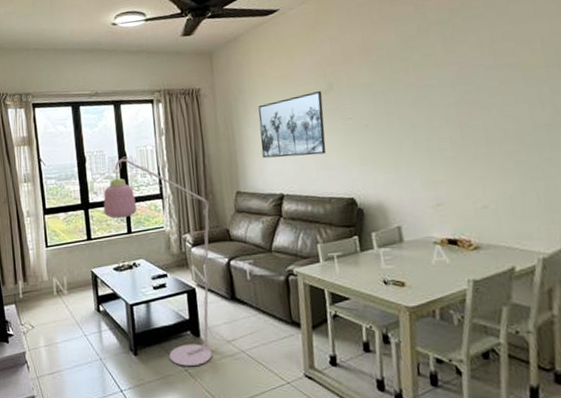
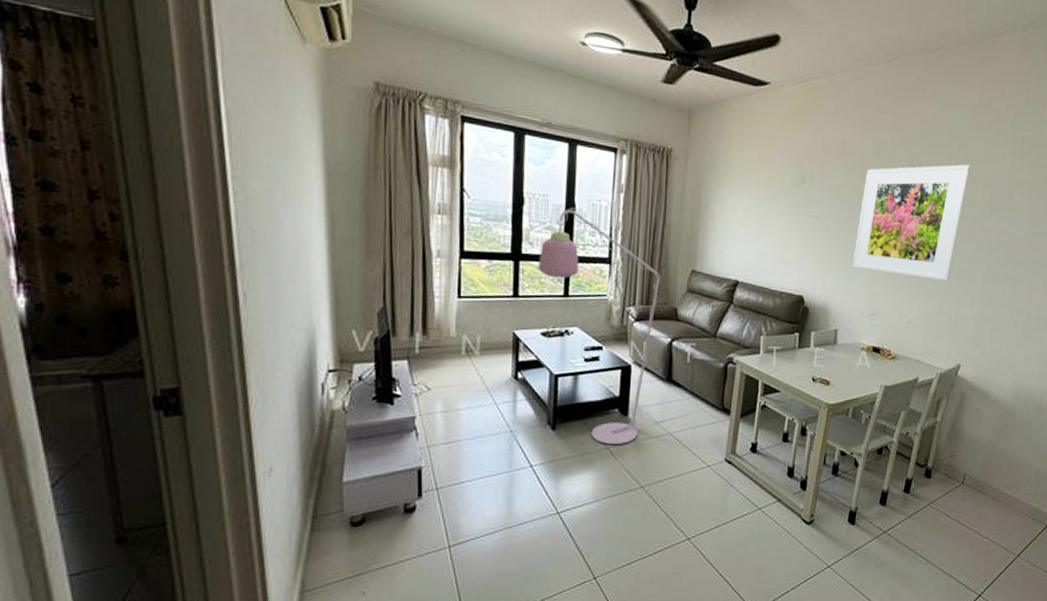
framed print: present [258,90,326,159] -> none [725,181,795,247]
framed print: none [396,28,526,161] -> present [852,164,970,282]

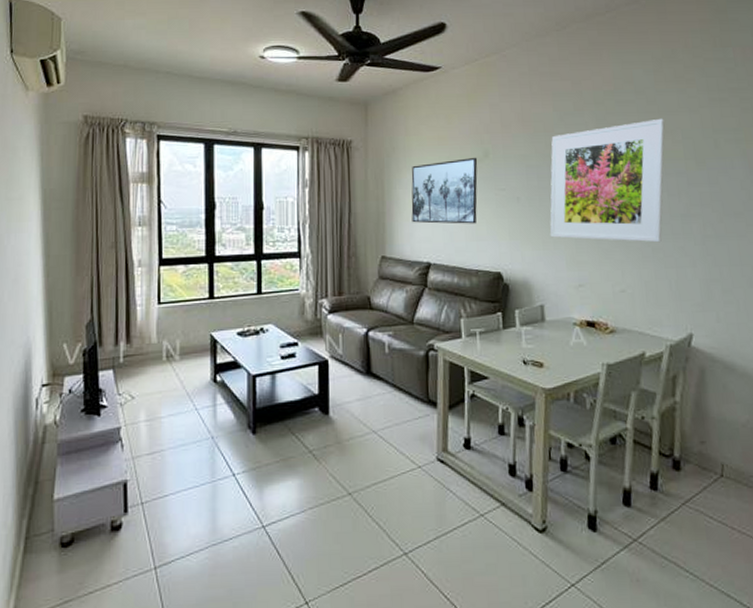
floor lamp: present [538,207,705,445] -> none [232,207,409,448]
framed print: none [725,181,795,247] -> present [411,157,478,224]

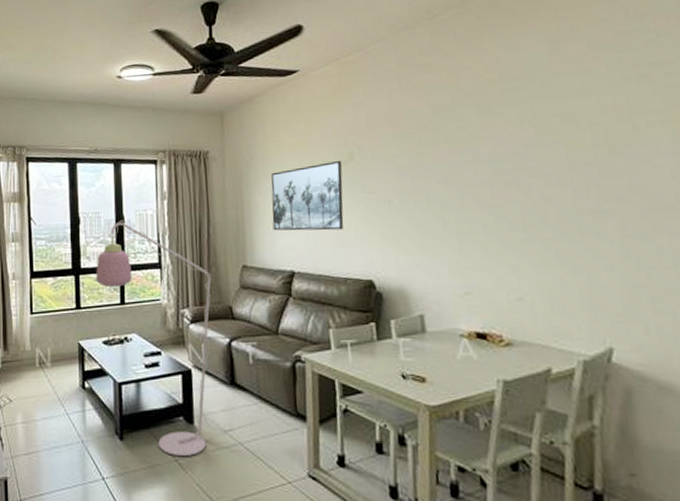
floor lamp: none [232,207,409,448] -> present [96,220,276,457]
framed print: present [549,118,665,243] -> none [425,104,568,244]

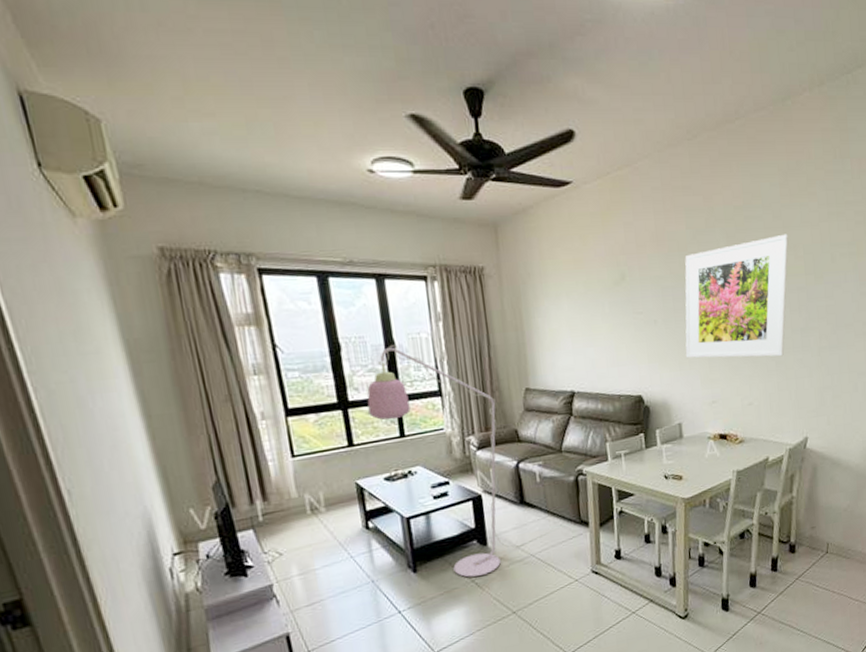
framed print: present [271,160,344,231] -> none [549,280,617,352]
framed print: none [425,104,568,244] -> present [685,234,789,359]

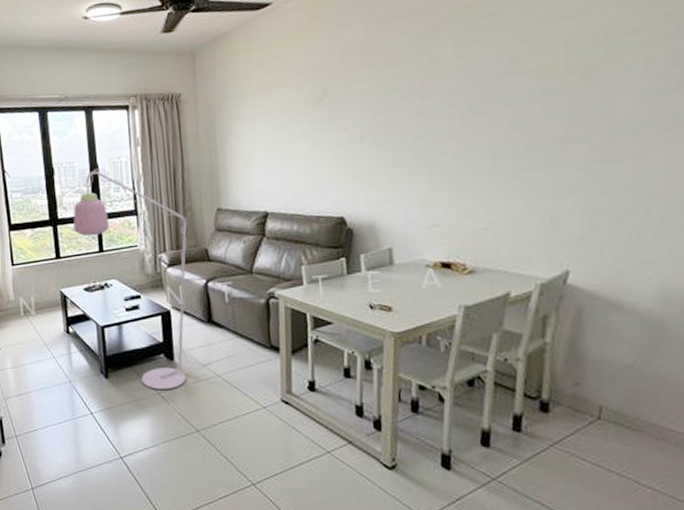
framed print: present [685,234,789,359] -> none [398,28,542,177]

